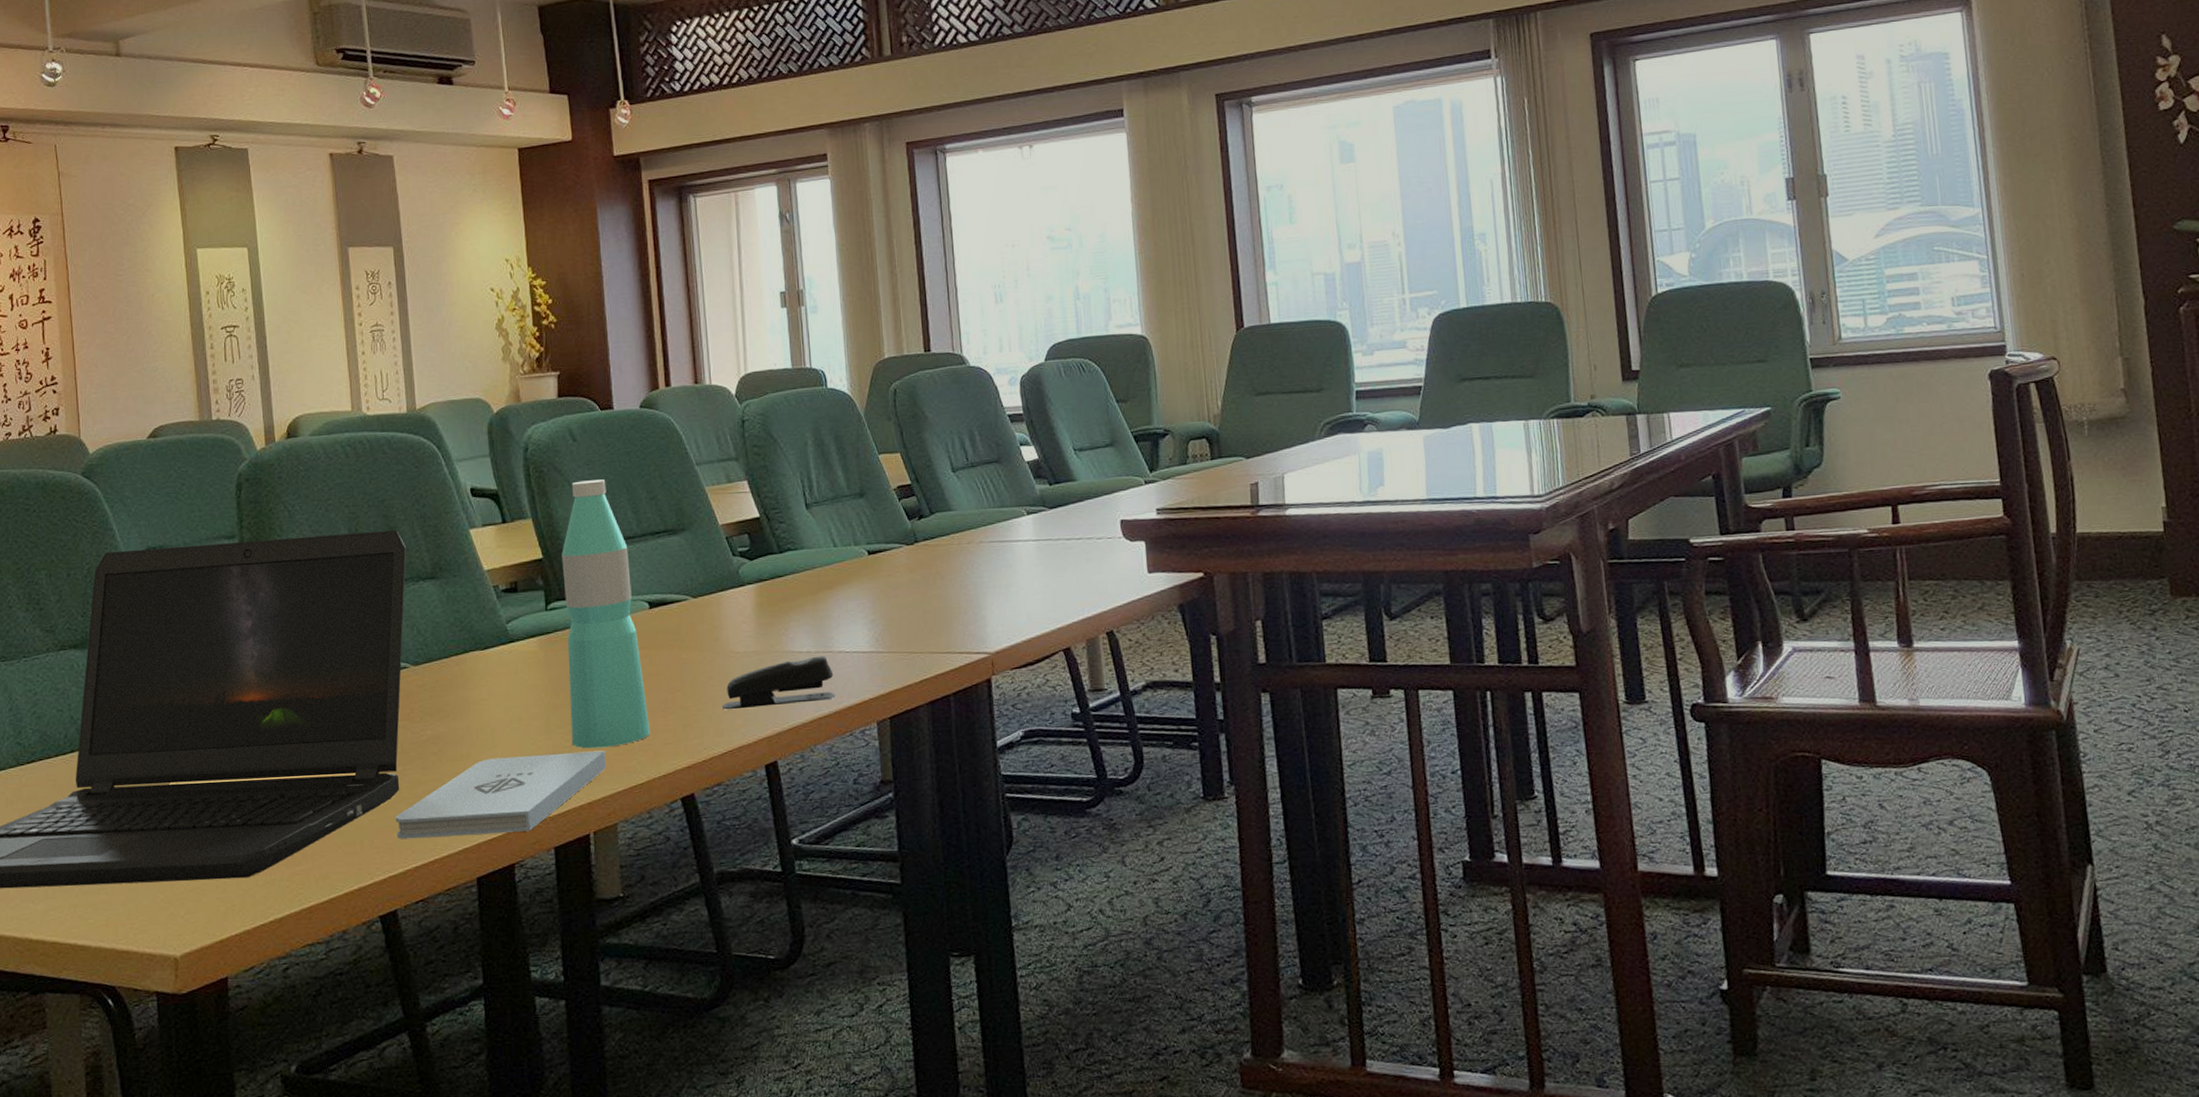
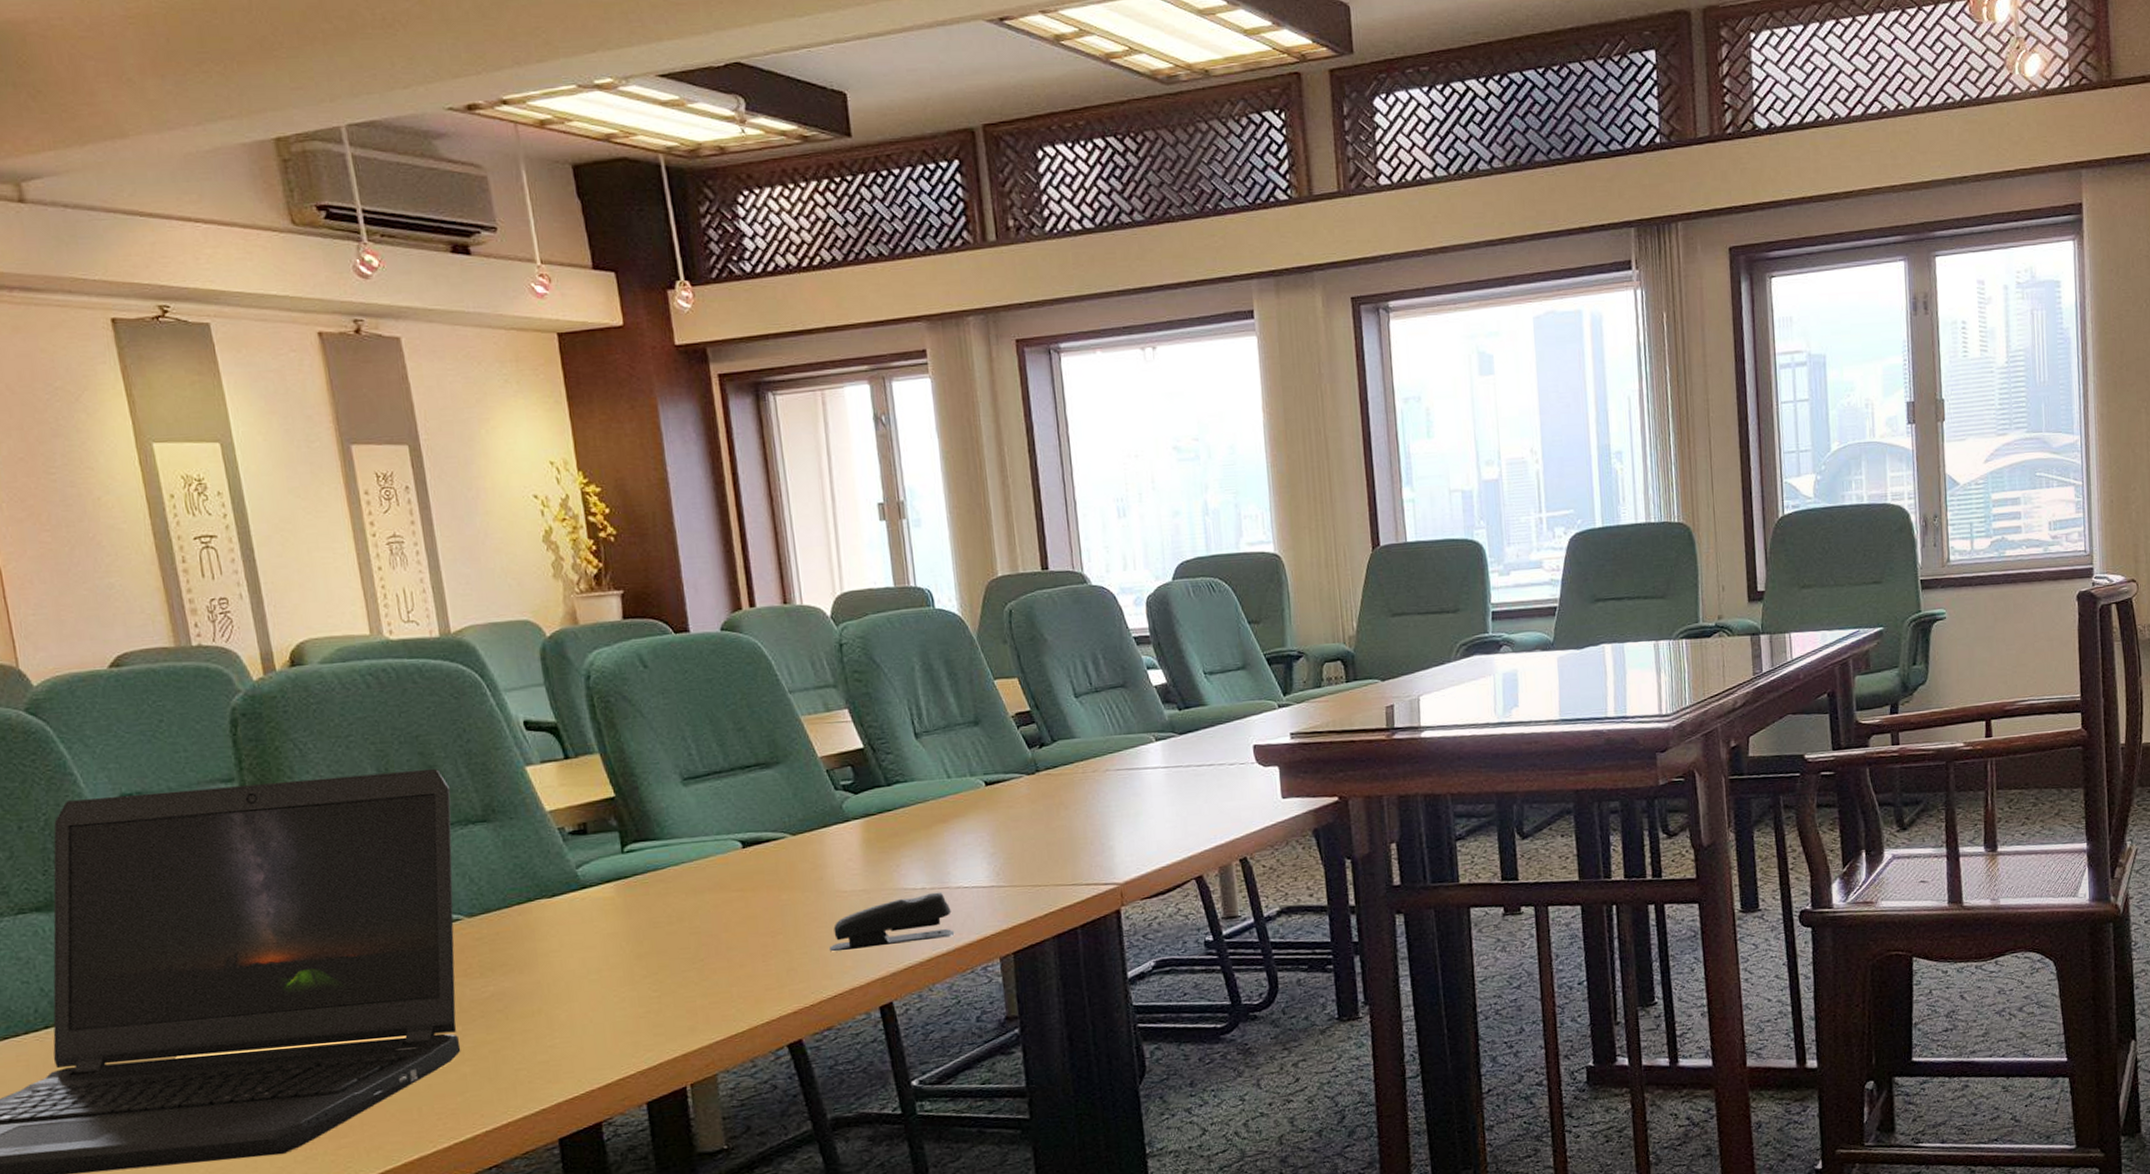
notepad: present [396,750,607,839] -> none [458,999,702,1104]
water bottle: present [562,479,650,749] -> none [637,709,750,999]

